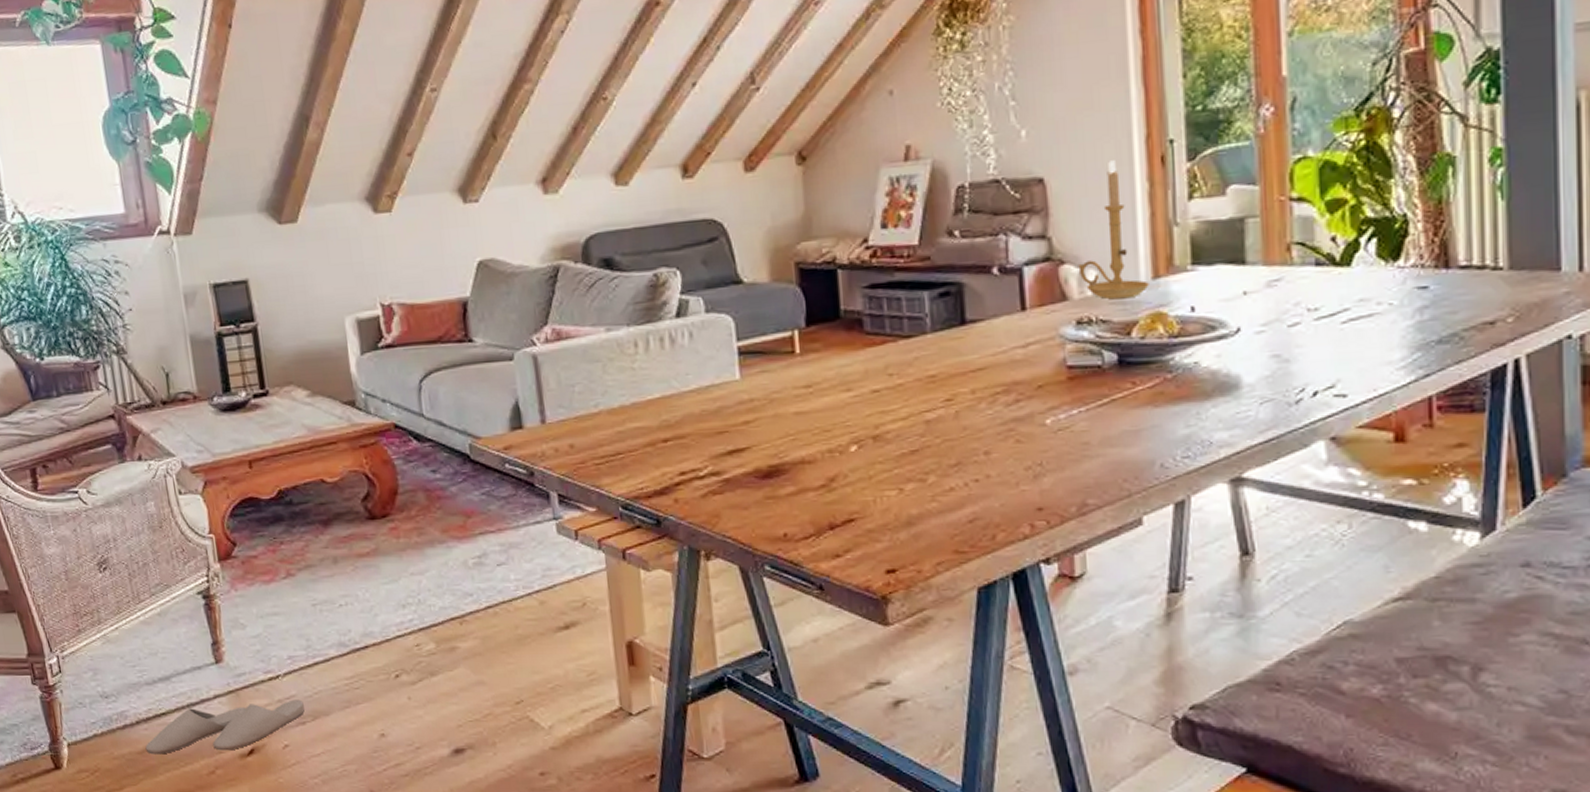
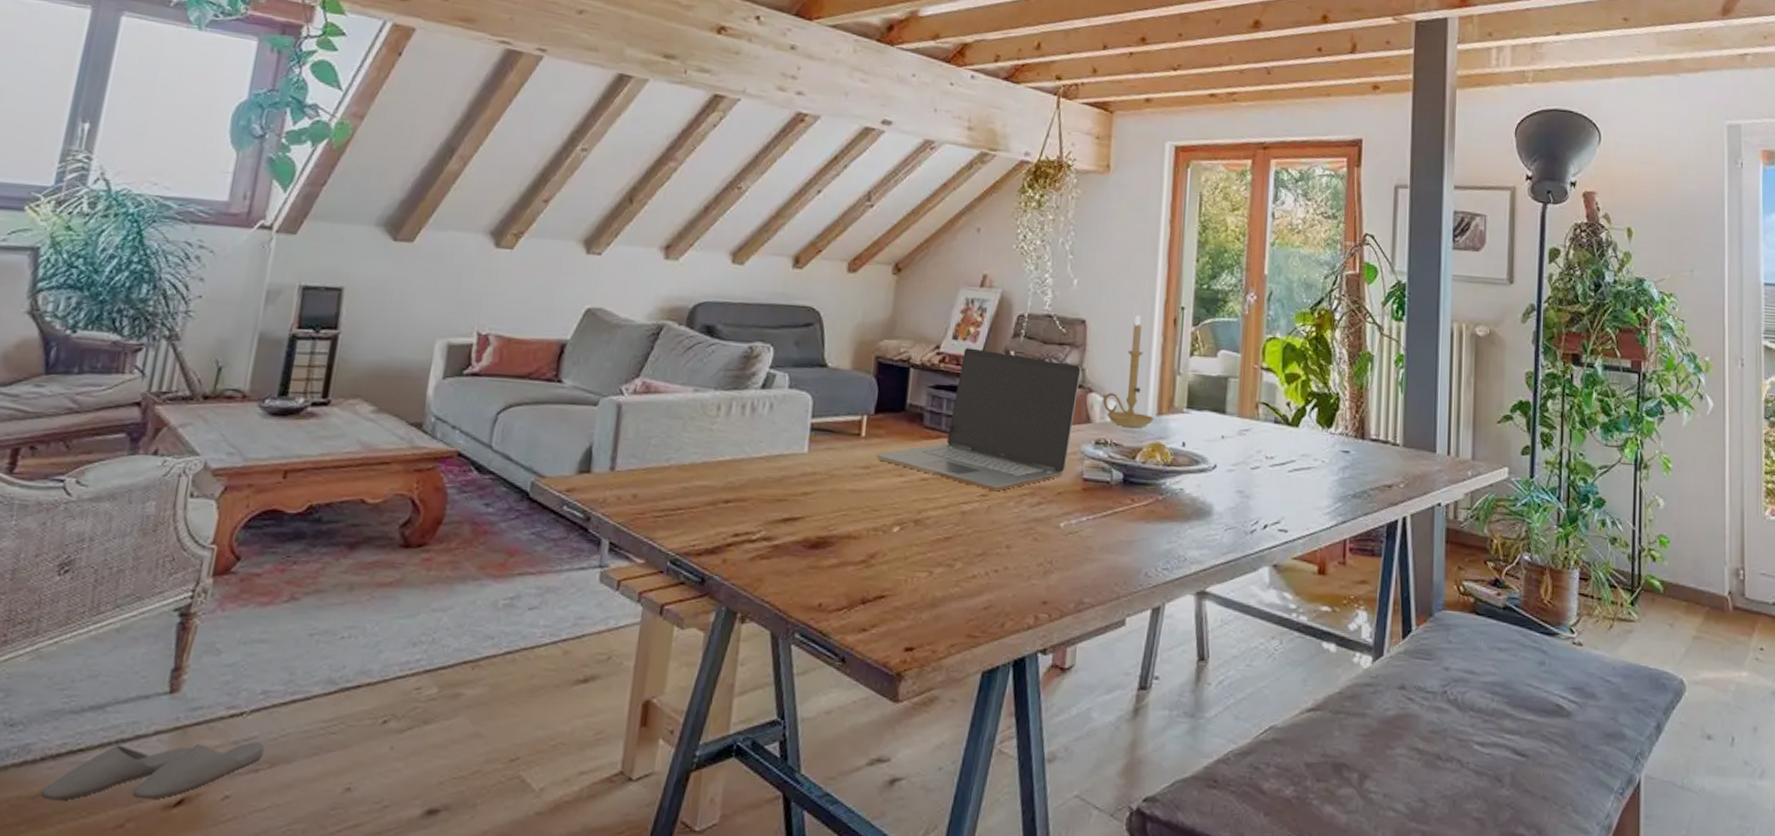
laptop: none [817,234,1047,394] -> present [877,347,1081,492]

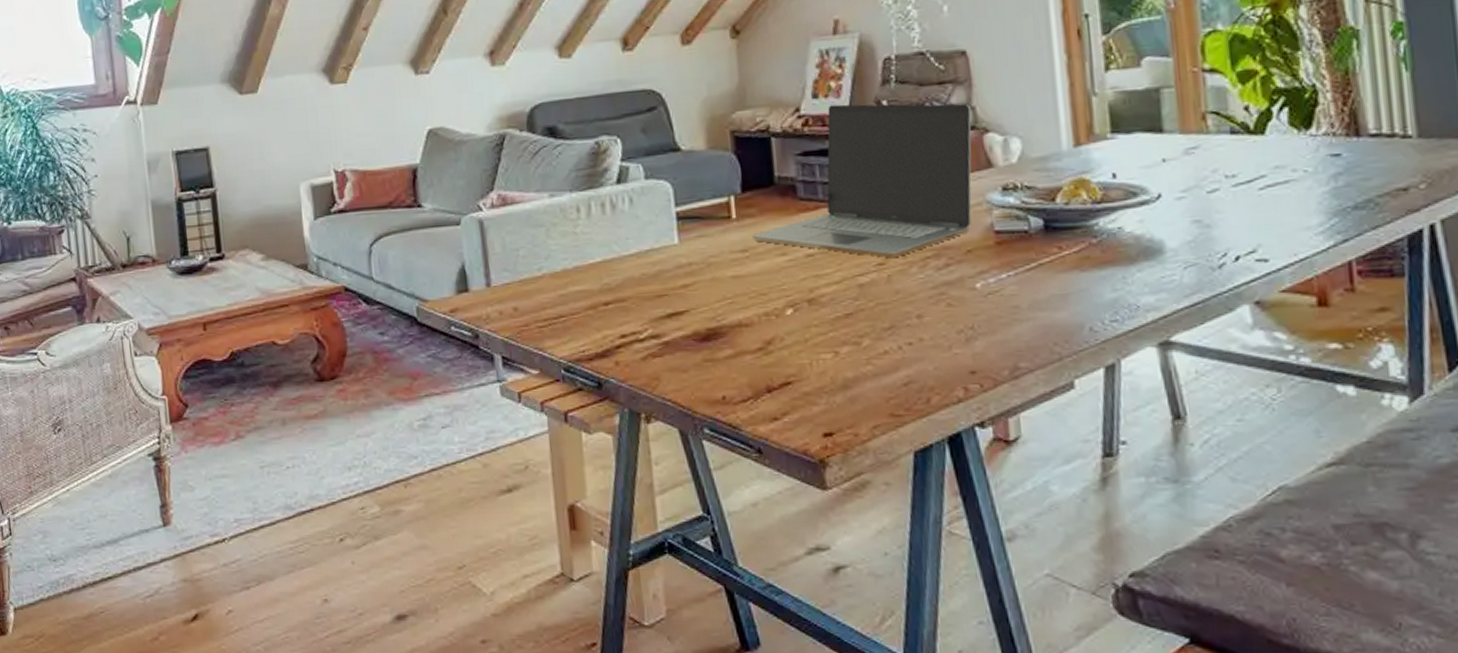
slippers: present [41,741,264,801] -> none [90,563,249,620]
candle holder: present [1102,315,1154,429] -> none [1002,34,1071,167]

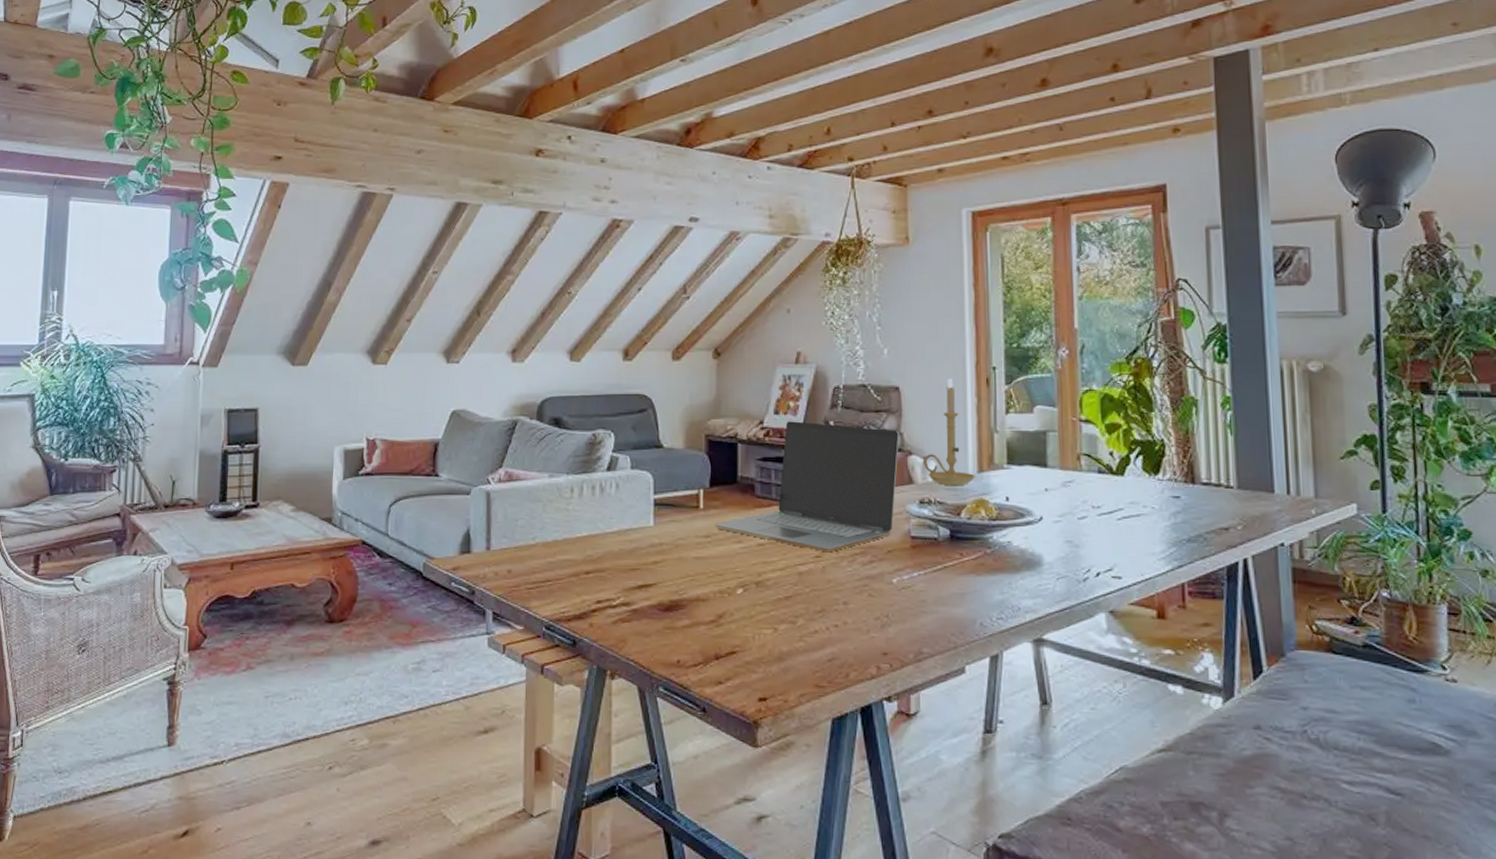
candle holder: none [1002,34,1071,167] -> present [922,378,975,486]

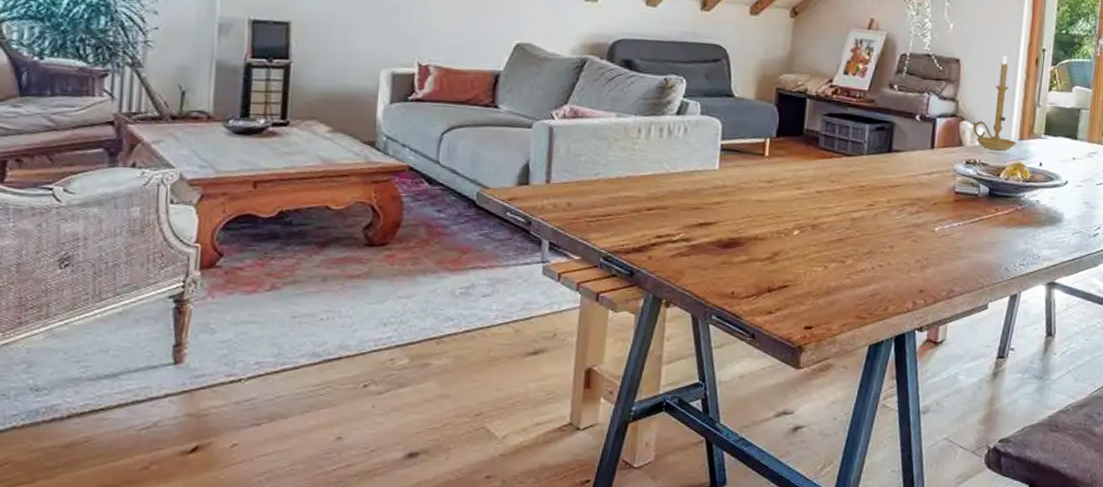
laptop: present [716,421,899,553] -> none [779,82,955,202]

